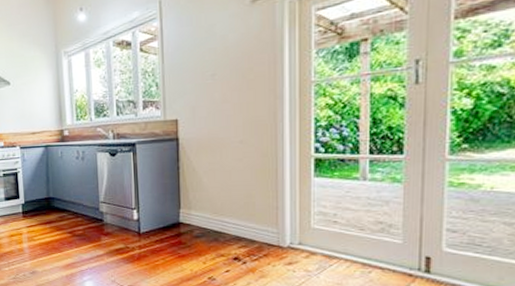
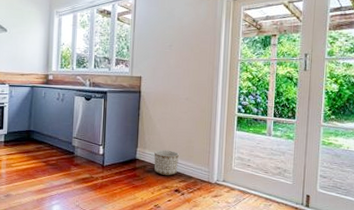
planter: none [203,209,236,240] -> present [154,149,179,175]

